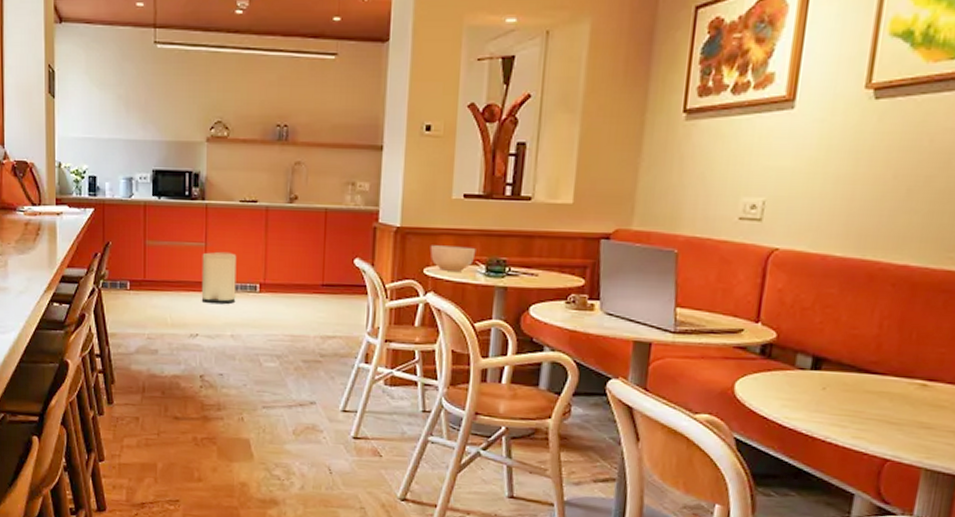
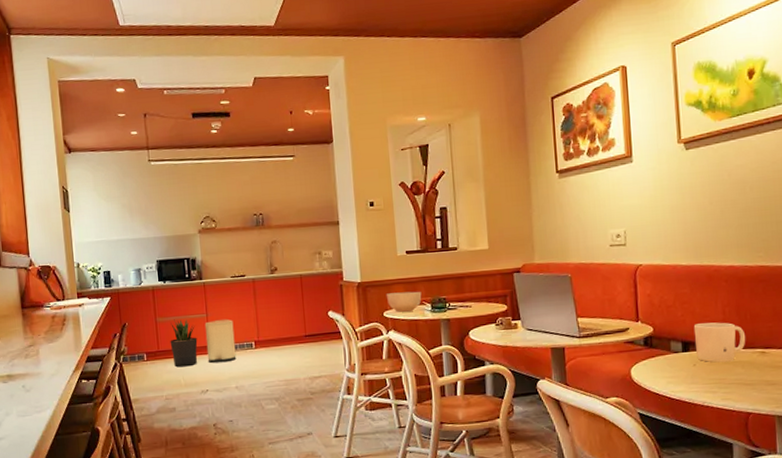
planter: none [159,244,192,304] -> present [170,319,198,367]
mug: none [829,336,905,391] -> present [693,322,746,363]

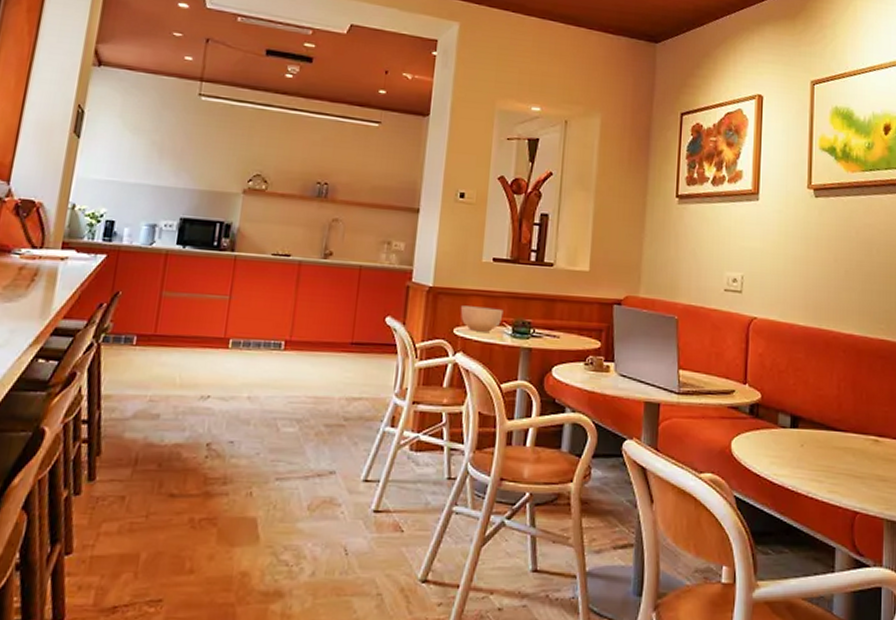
planter: present [170,319,198,367] -> none [172,296,212,362]
pedal bin: present [204,318,237,363] -> none [218,305,263,363]
mug: present [693,322,746,363] -> none [804,396,860,447]

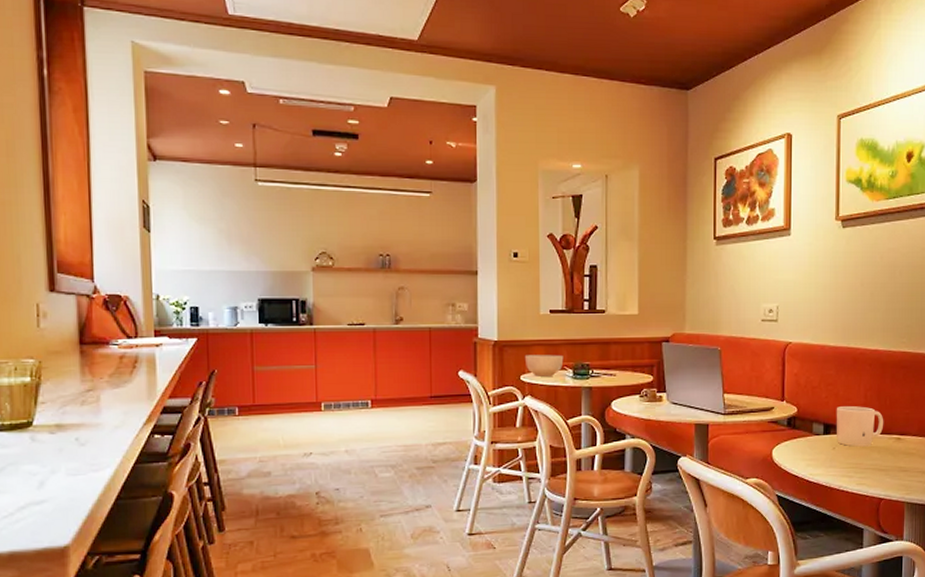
mug: none [804,396,860,447] -> present [836,406,884,447]

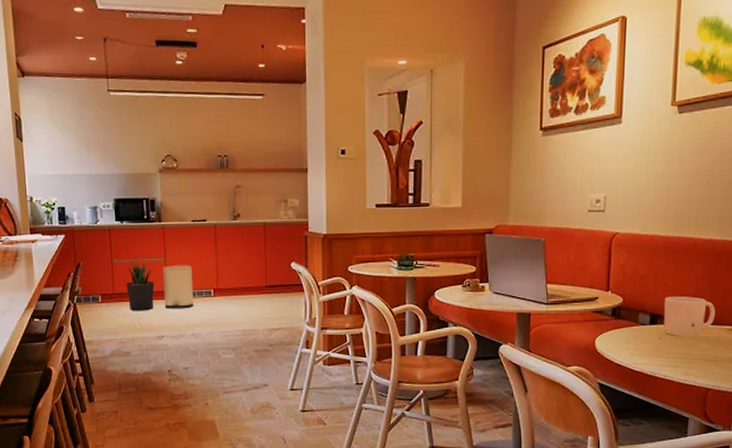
planter: none [269,369,303,425] -> present [126,261,155,311]
pedal bin: none [312,372,348,423] -> present [162,264,194,309]
bowl: present [524,355,564,377] -> none [352,247,389,268]

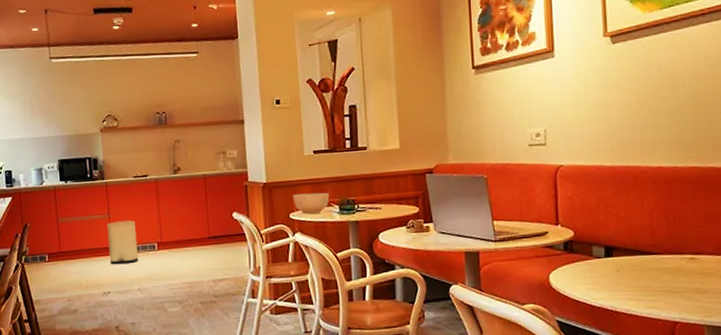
planter: present [126,261,155,311] -> none [71,220,100,269]
bowl: none [352,247,389,268] -> present [292,192,330,214]
mug: present [663,296,716,337] -> none [617,226,674,269]

